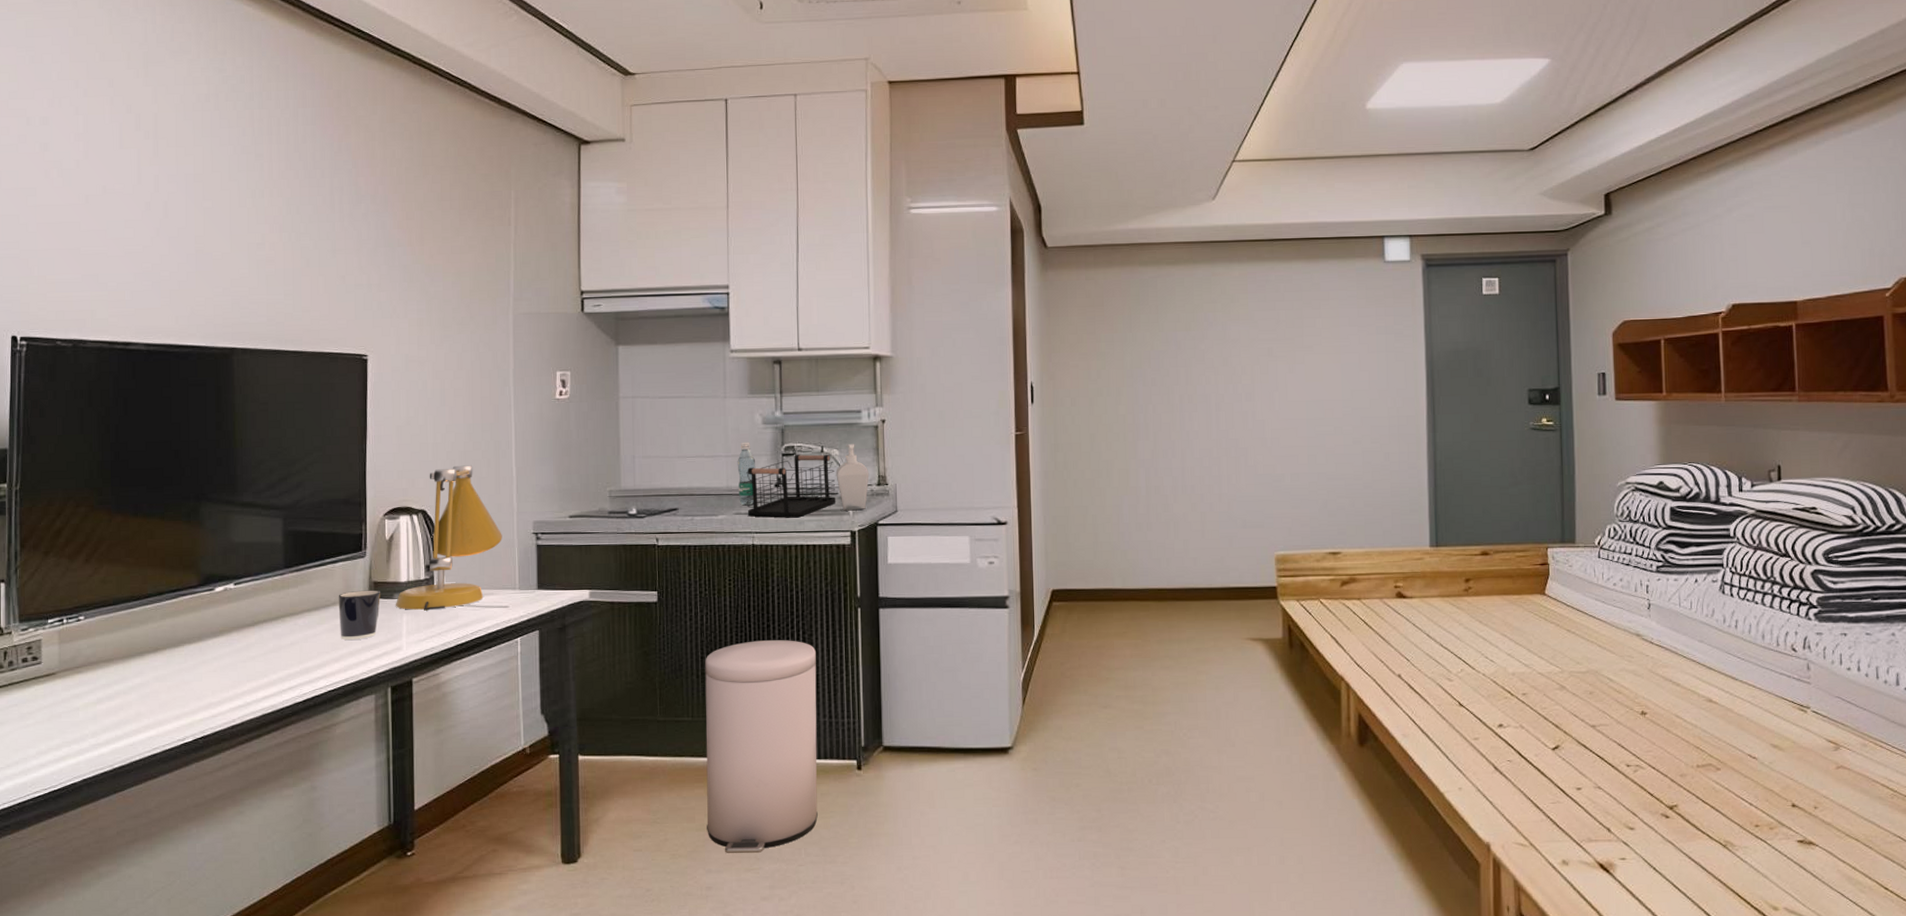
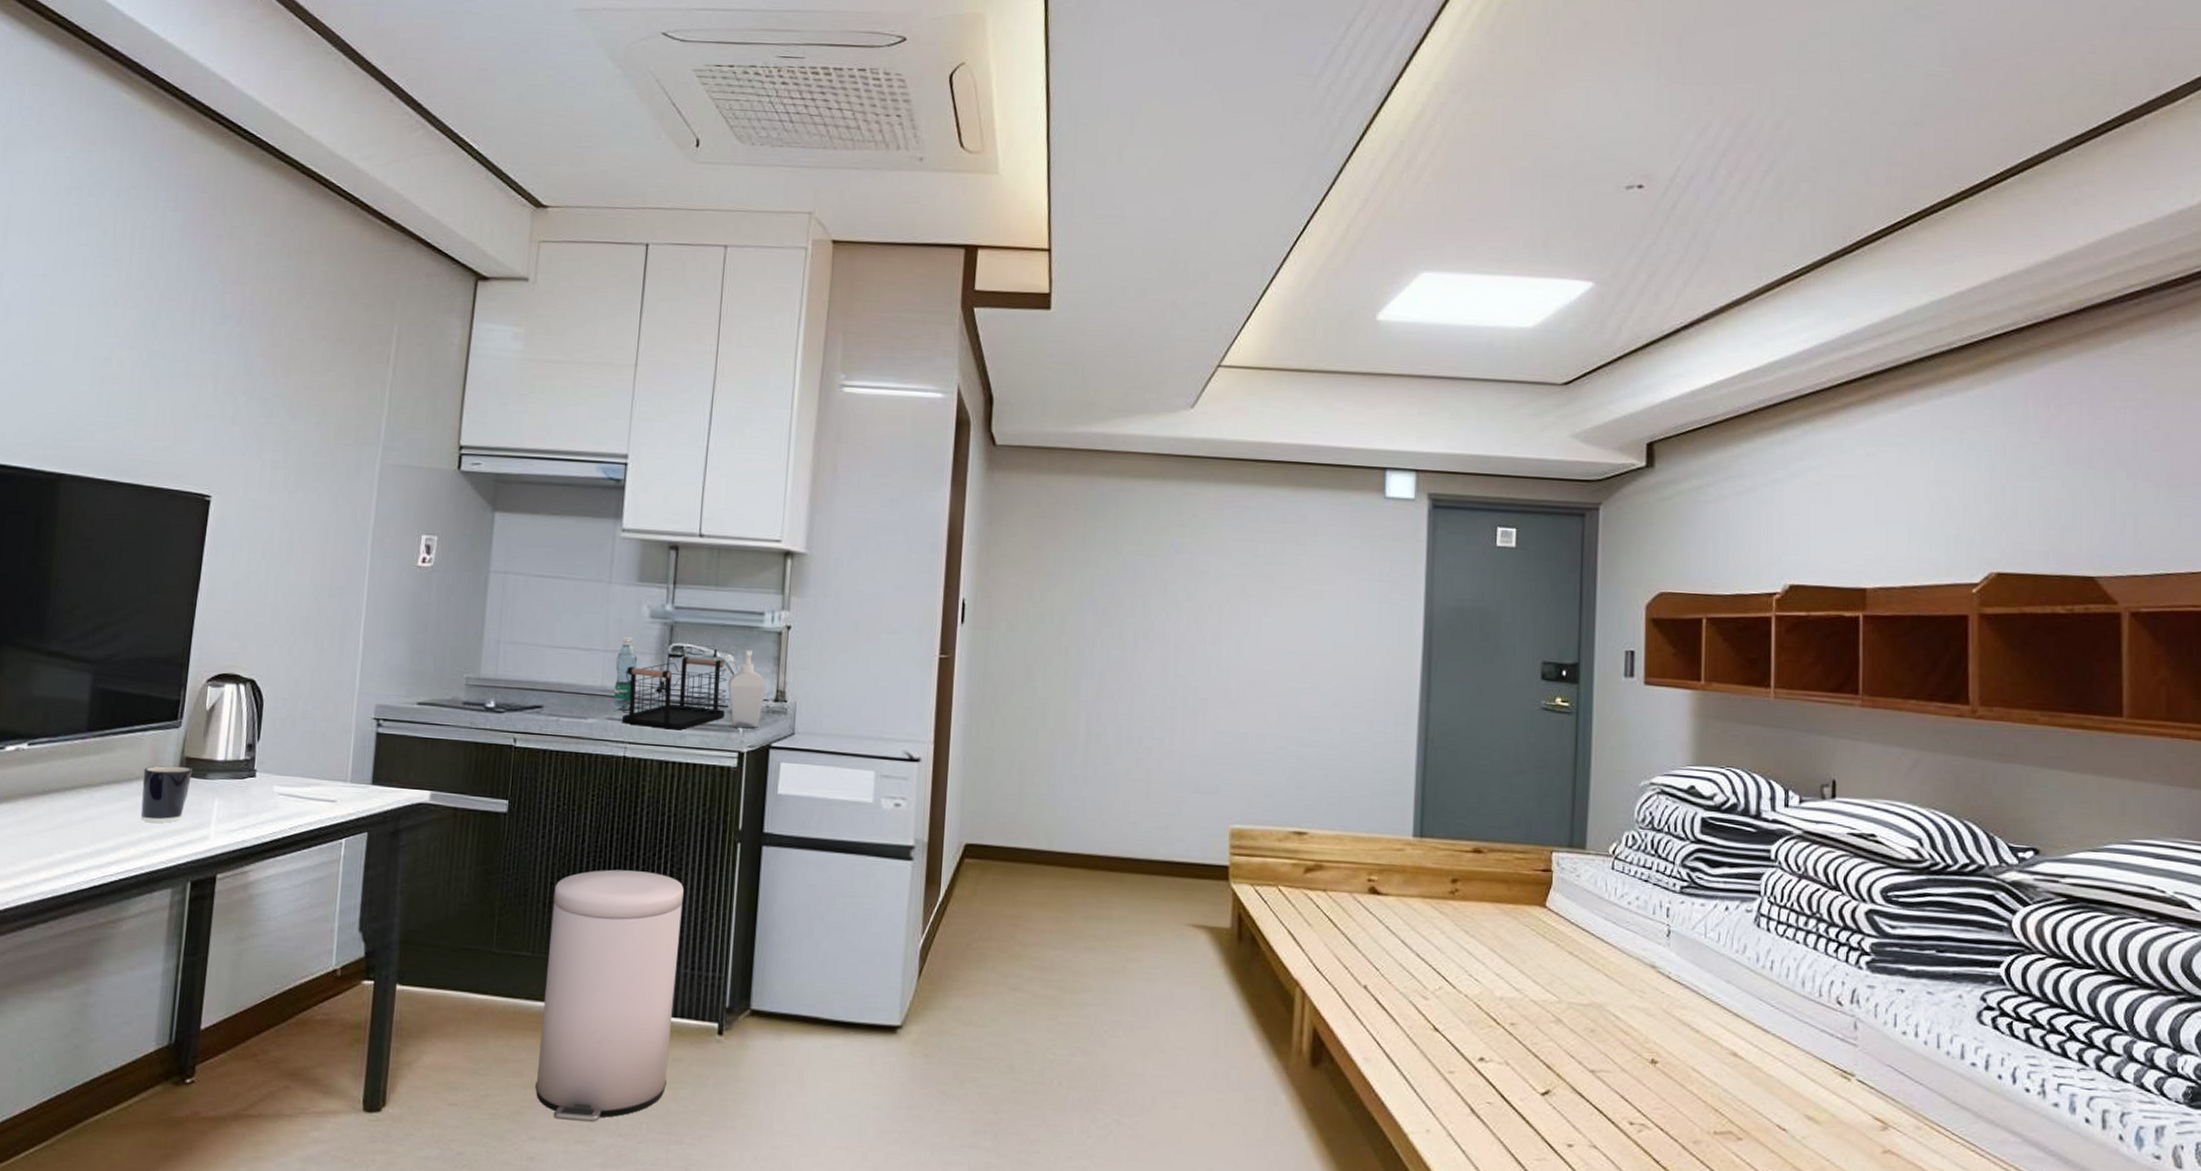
table lamp: present [396,465,502,611] -> none [208,631,339,797]

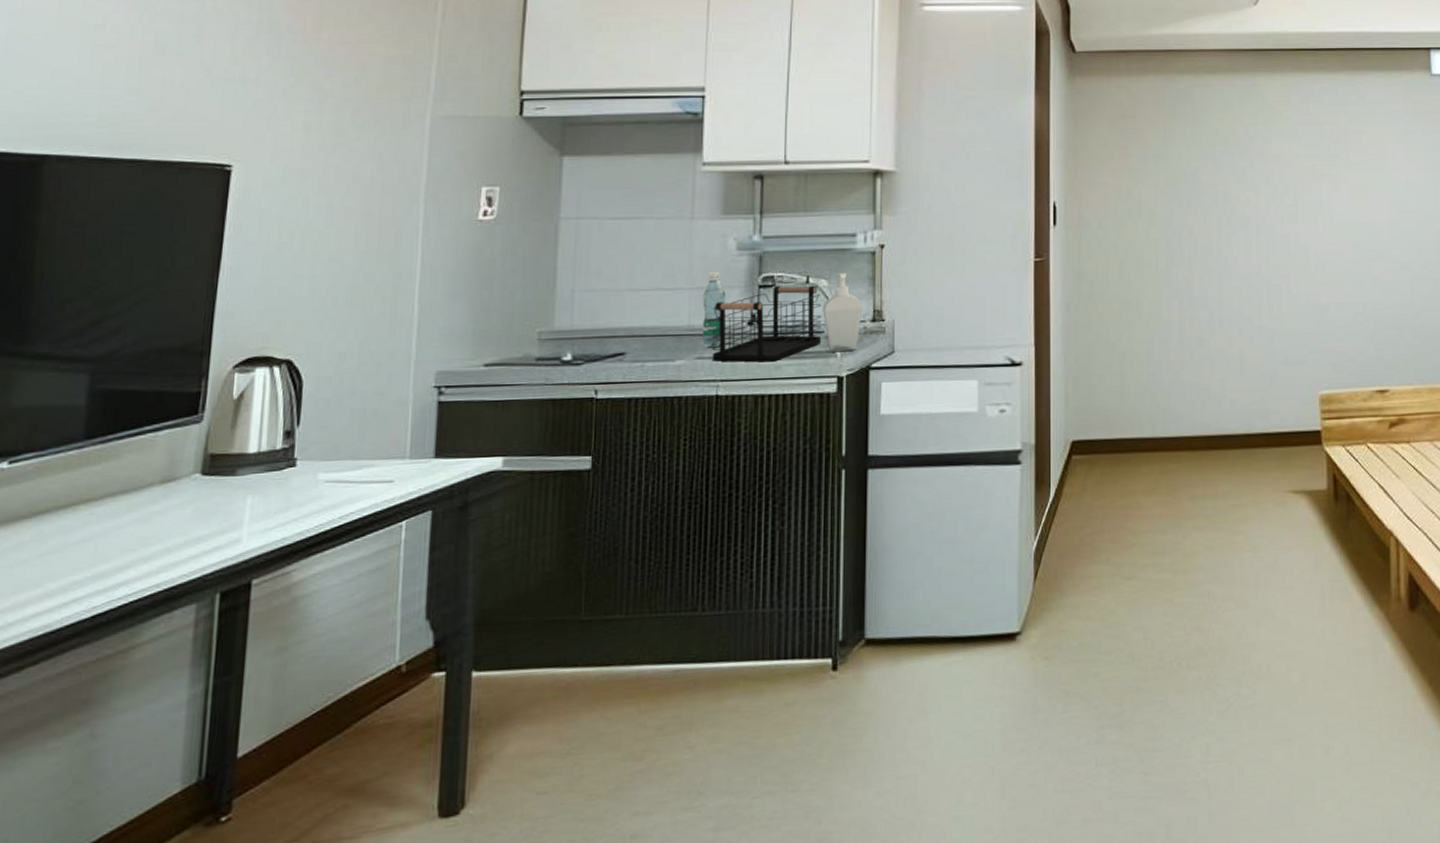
mug: present [140,765,192,823] -> none [154,464,218,532]
pedal bin: present [535,869,684,1123] -> none [636,511,788,789]

